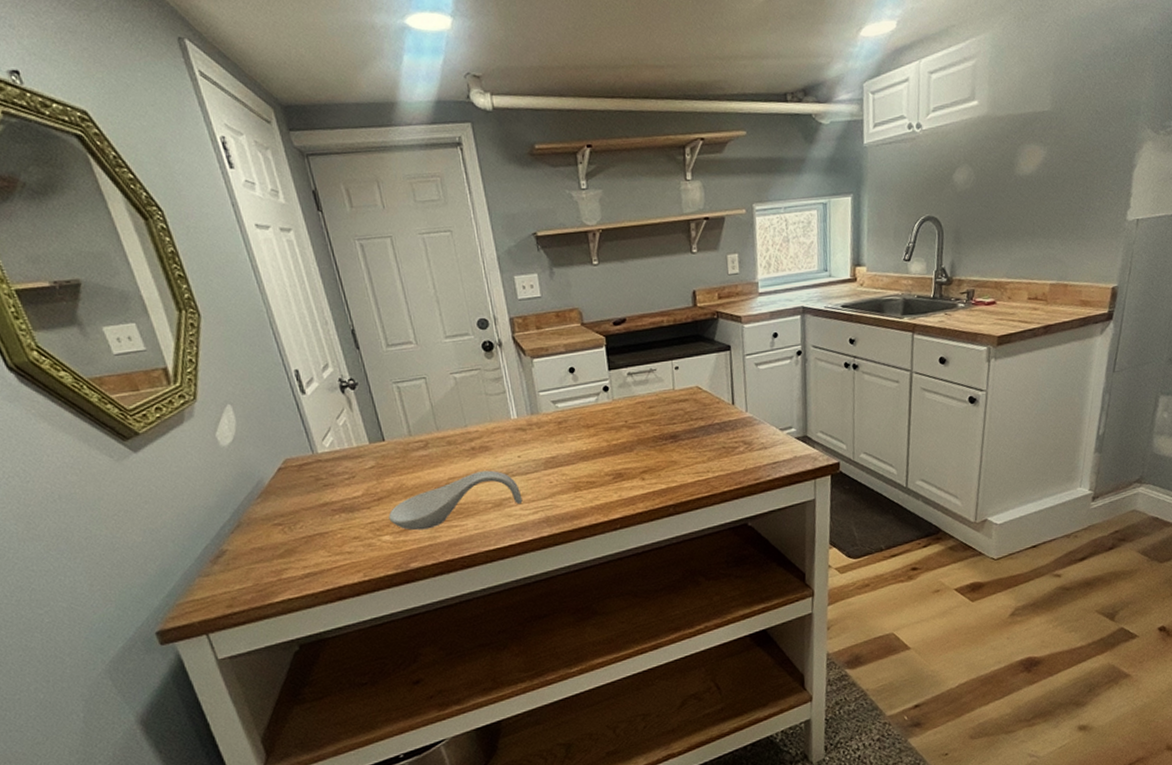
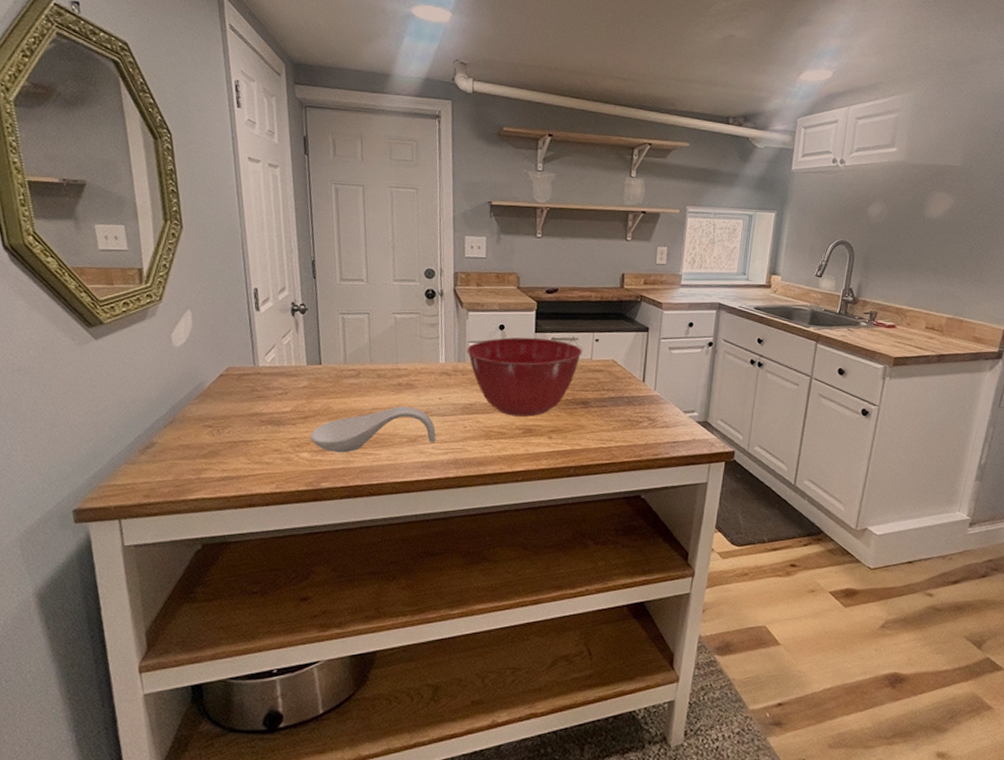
mixing bowl: none [538,374,663,463] -> present [467,337,582,417]

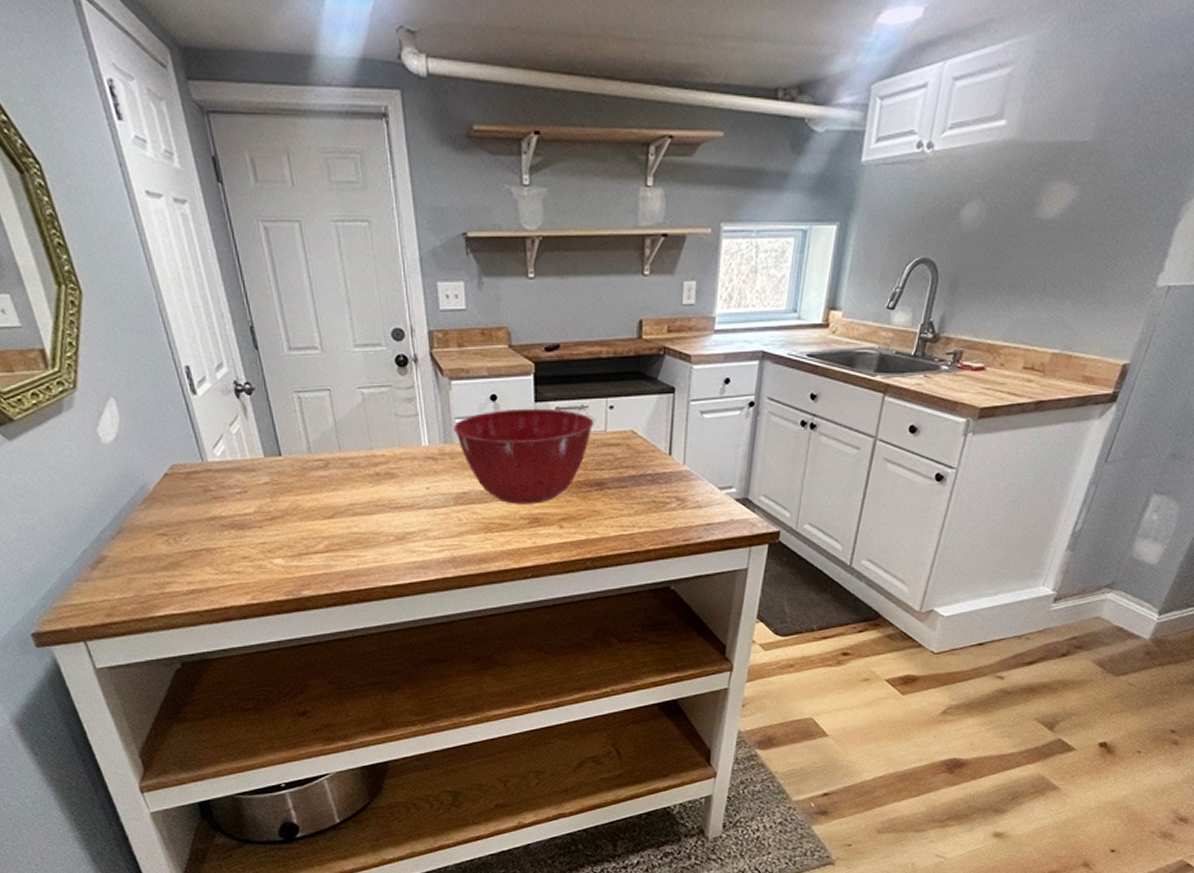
spoon rest: present [310,406,436,453] -> none [281,500,428,557]

